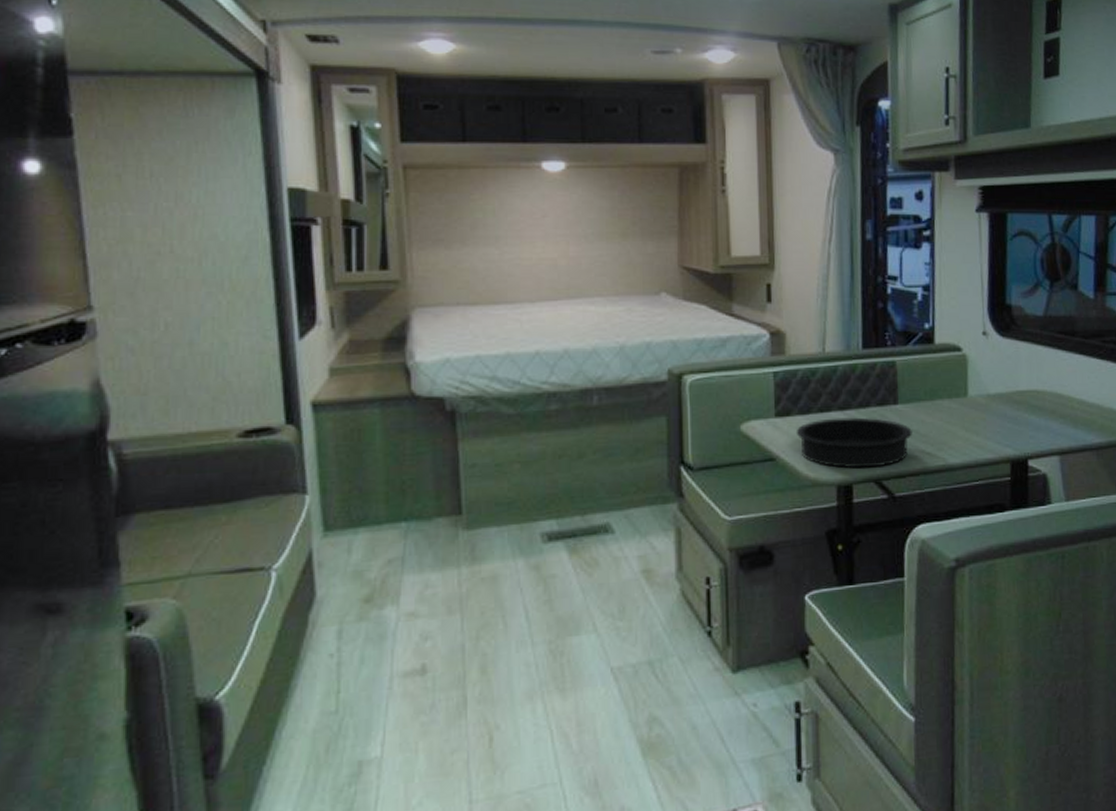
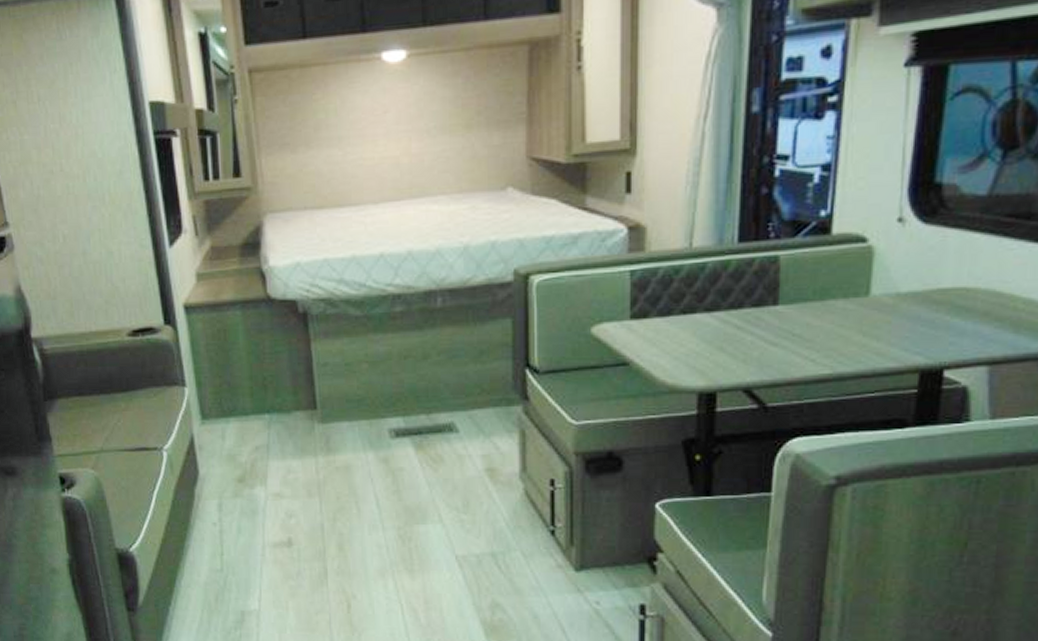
baking pan: present [796,417,912,469] -> none [653,319,794,376]

